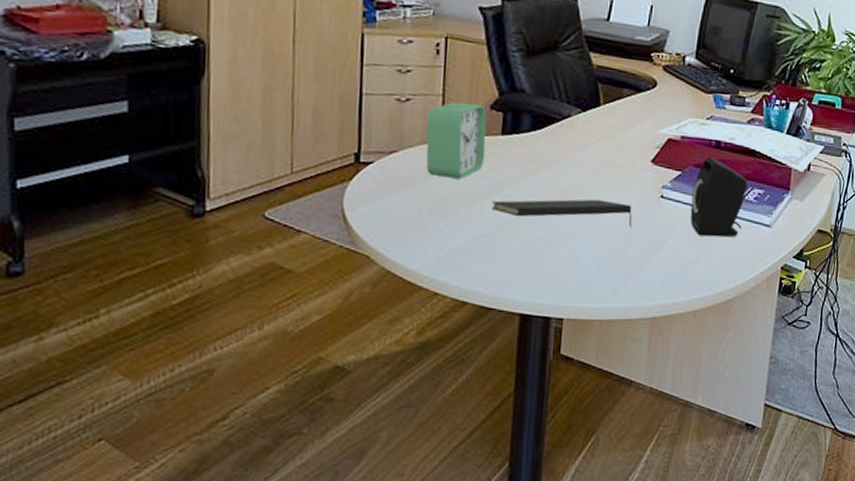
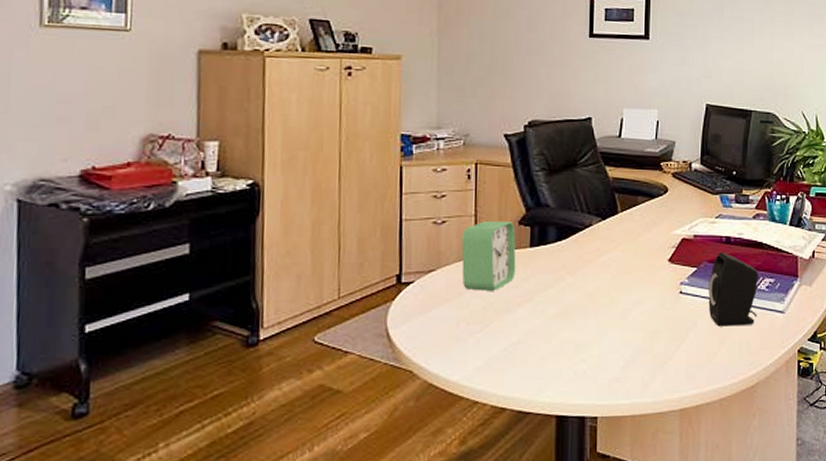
notepad: present [491,199,632,229] -> none [524,300,656,325]

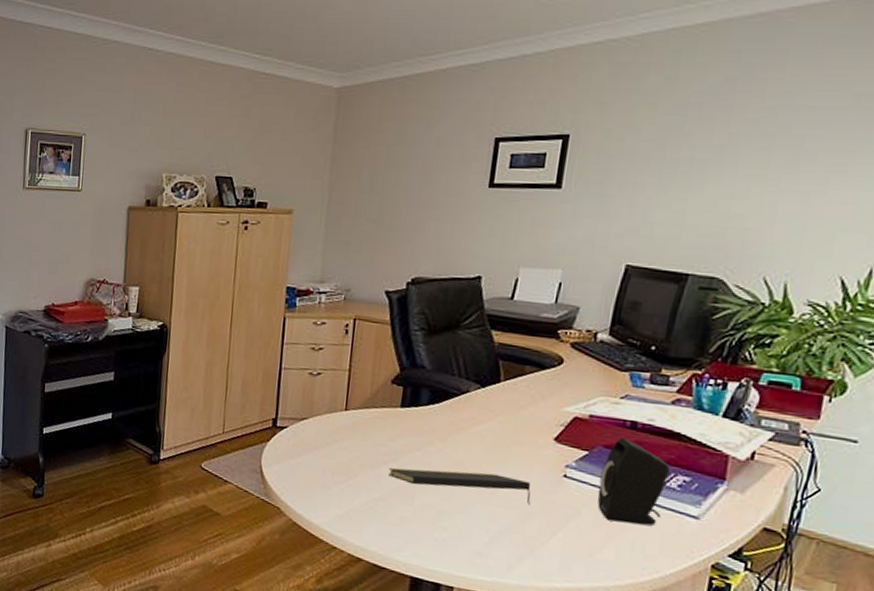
alarm clock: present [461,220,516,291] -> none [332,377,388,446]
notepad: none [524,300,656,325] -> present [388,468,531,506]

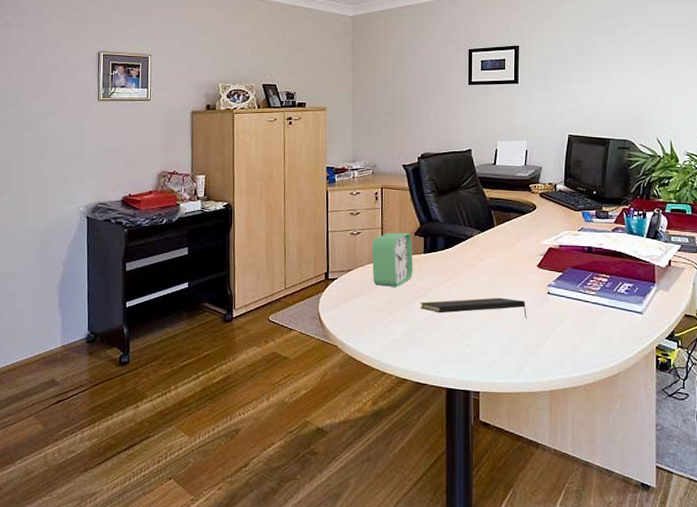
alarm clock: none [332,377,388,446] -> present [371,232,413,287]
speaker: present [597,438,671,526] -> none [573,260,619,324]

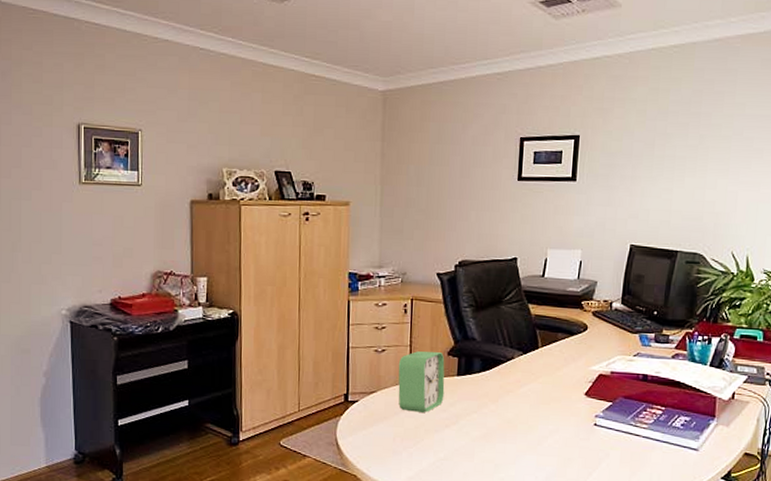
notepad: present [419,297,527,319] -> none [450,427,570,453]

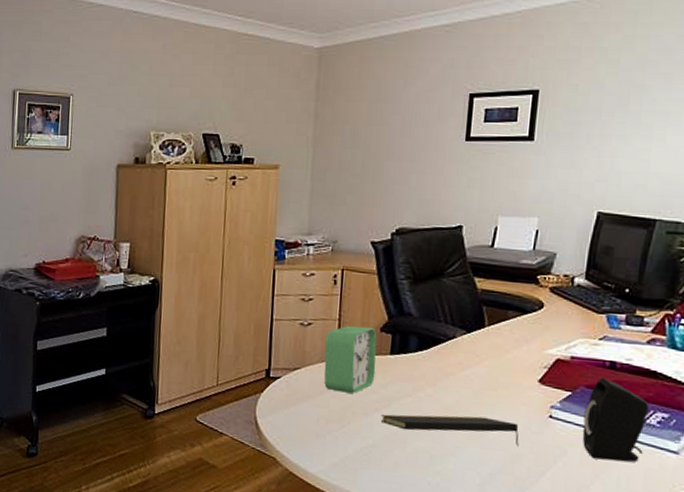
notepad: none [450,427,570,453] -> present [380,414,519,447]
speaker: none [621,389,675,460] -> present [582,378,650,462]

